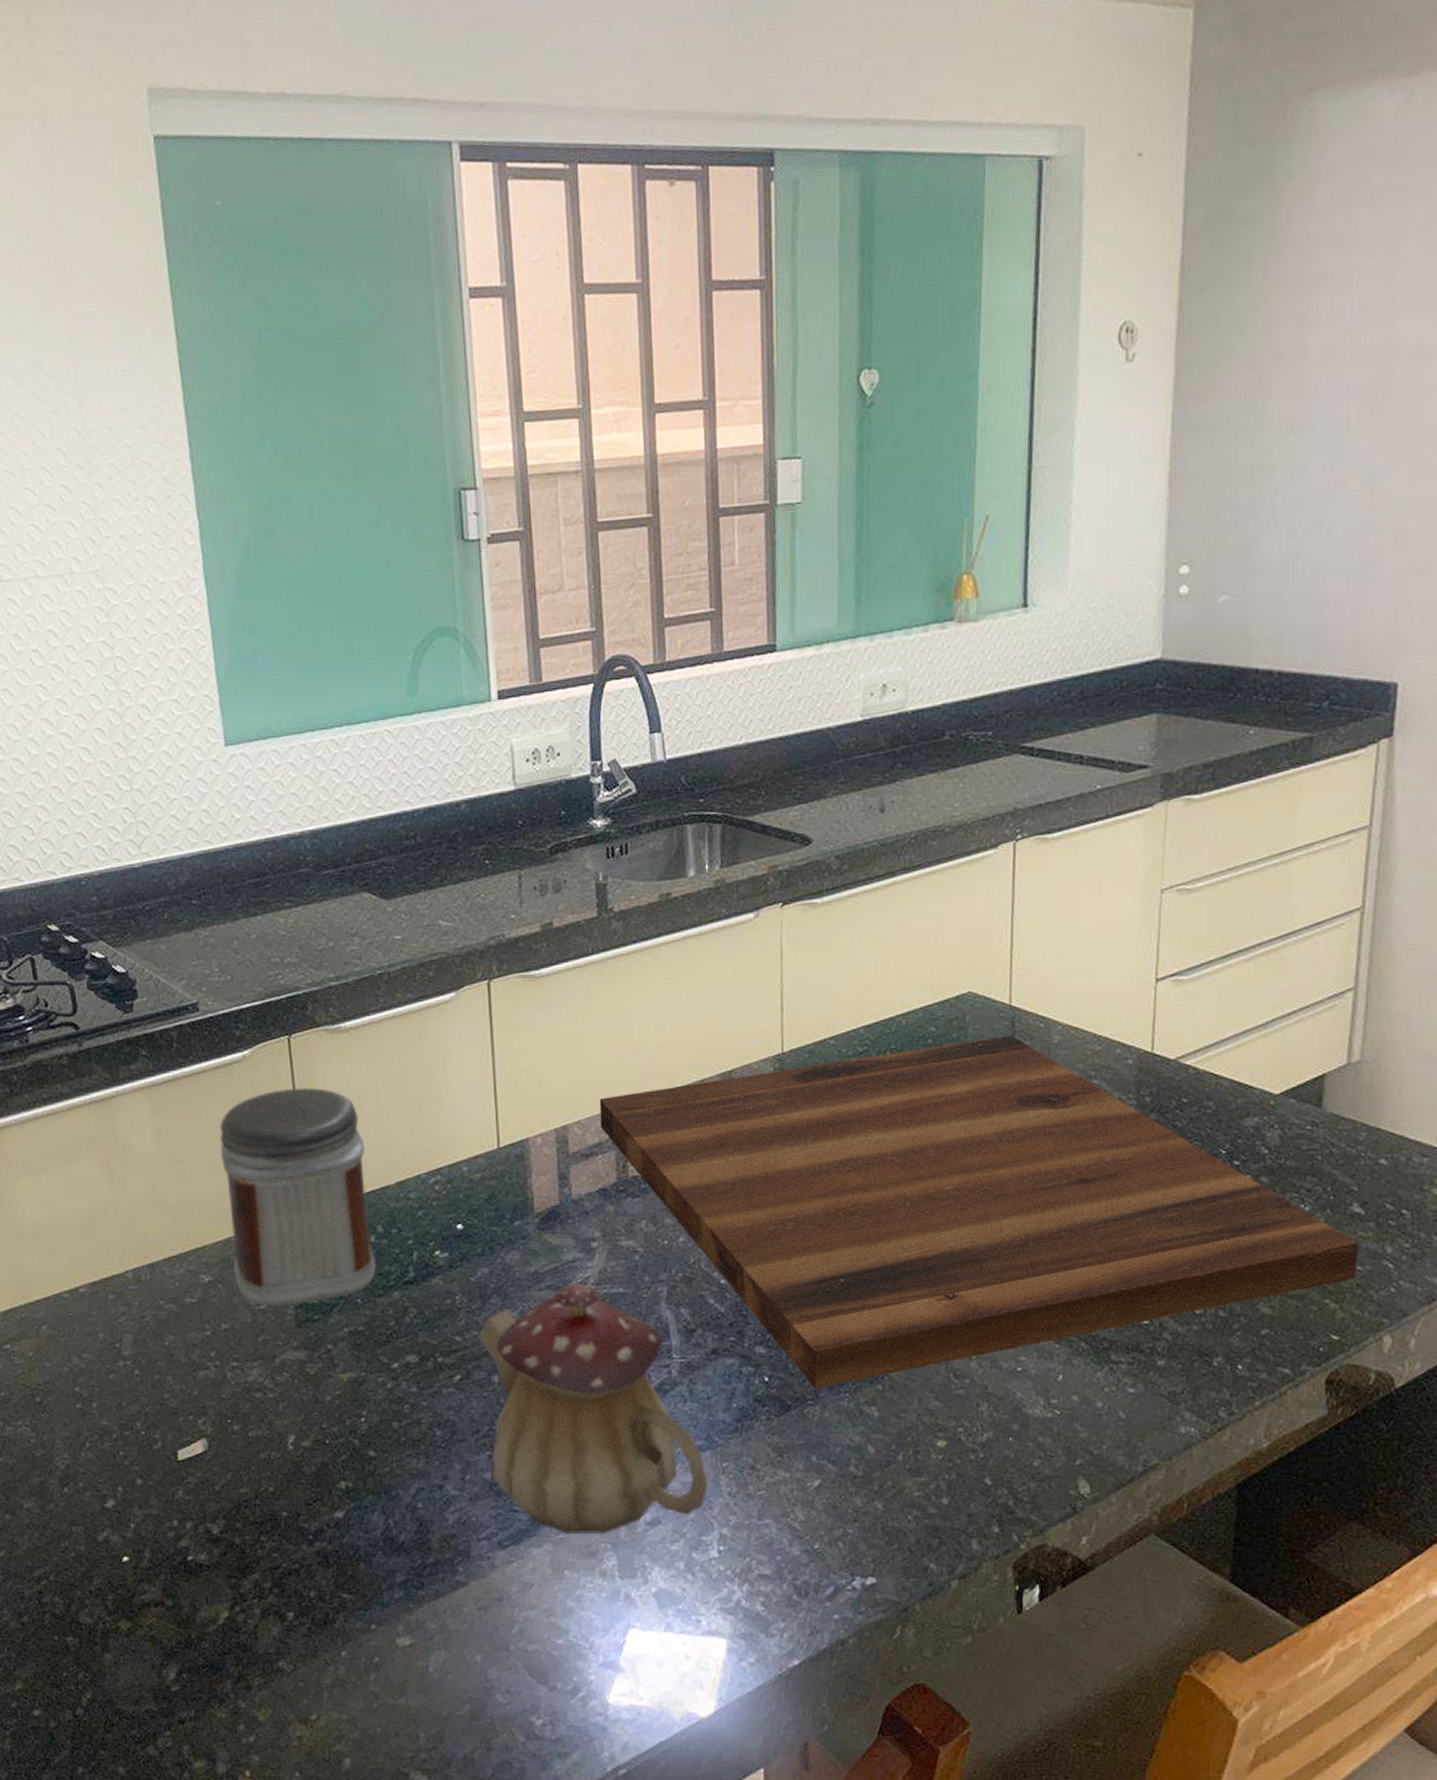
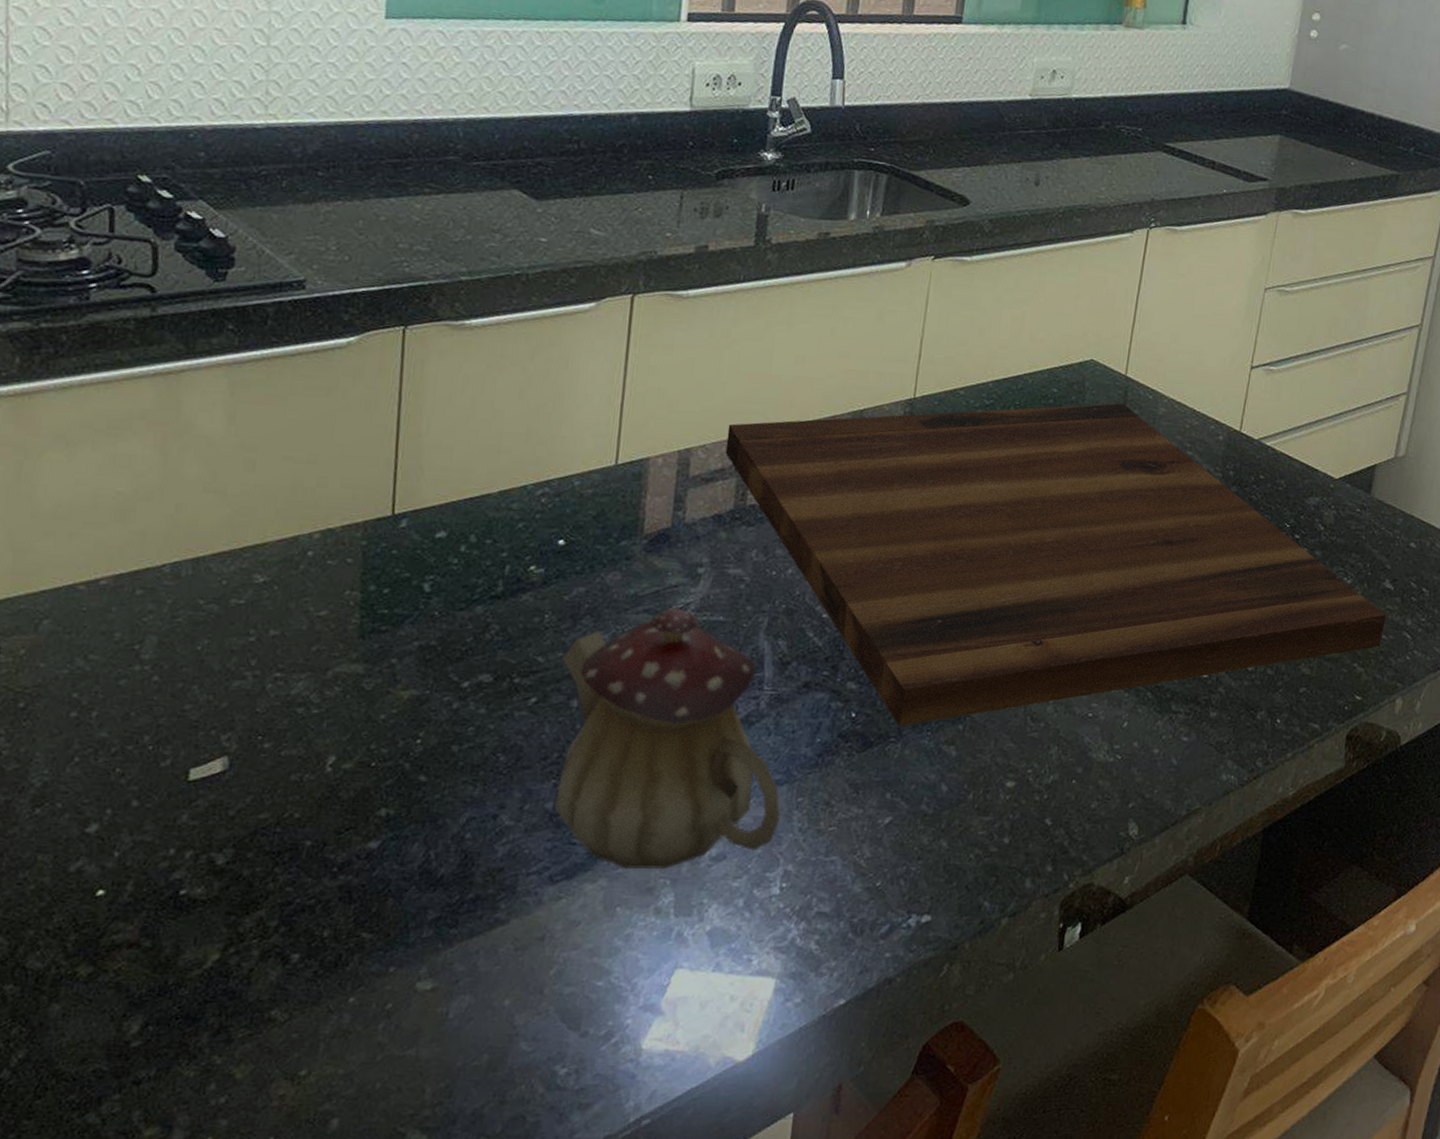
jar: present [219,1087,376,1307] -> none [295,381,471,615]

